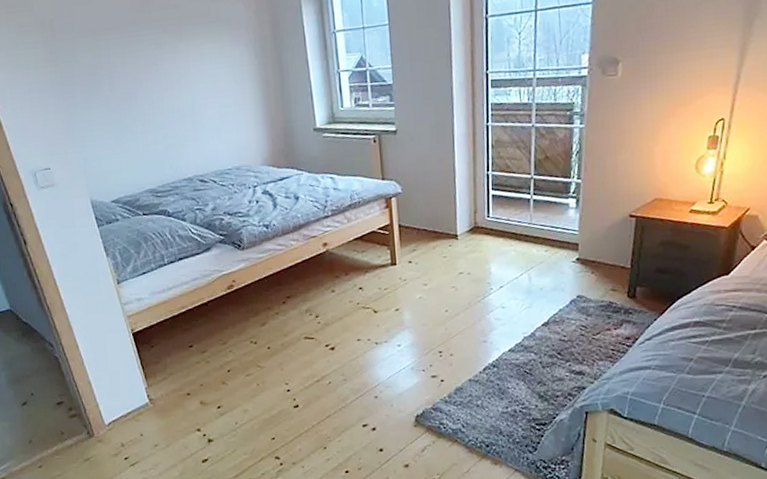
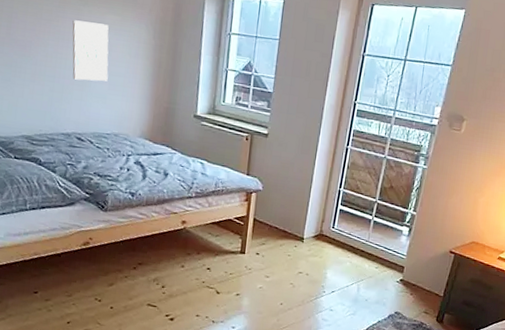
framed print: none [171,55,218,121] -> present [72,20,109,82]

